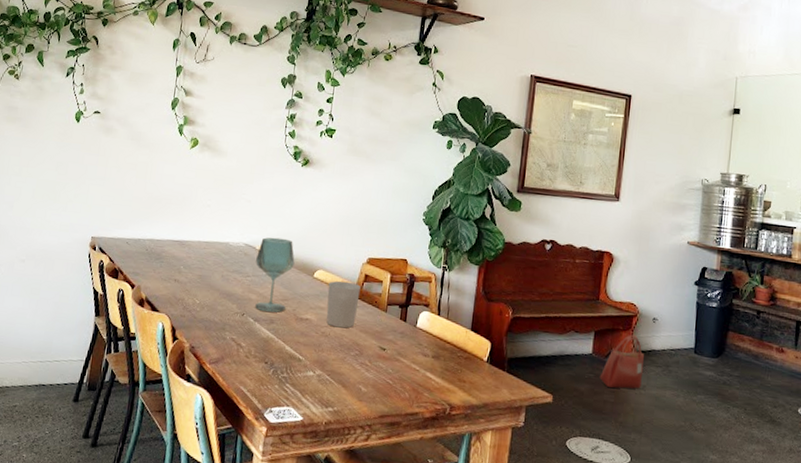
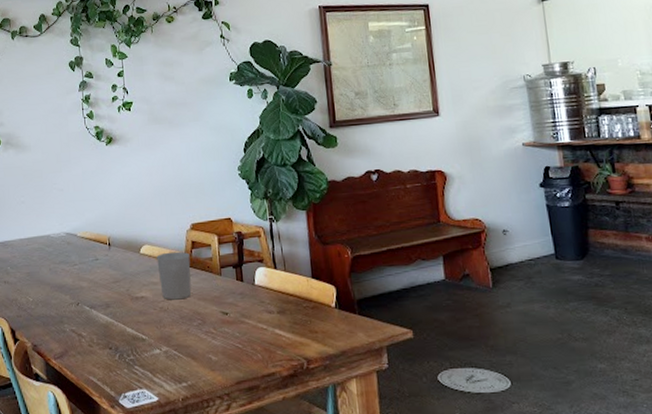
wine glass: present [255,237,295,313] -> none [79,220,119,297]
handbag: present [599,334,644,389] -> none [458,251,506,312]

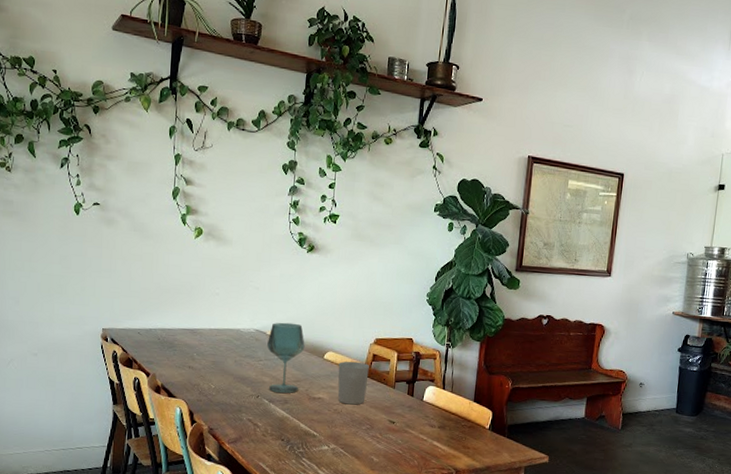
wine glass: none [79,220,119,297] -> present [267,322,305,393]

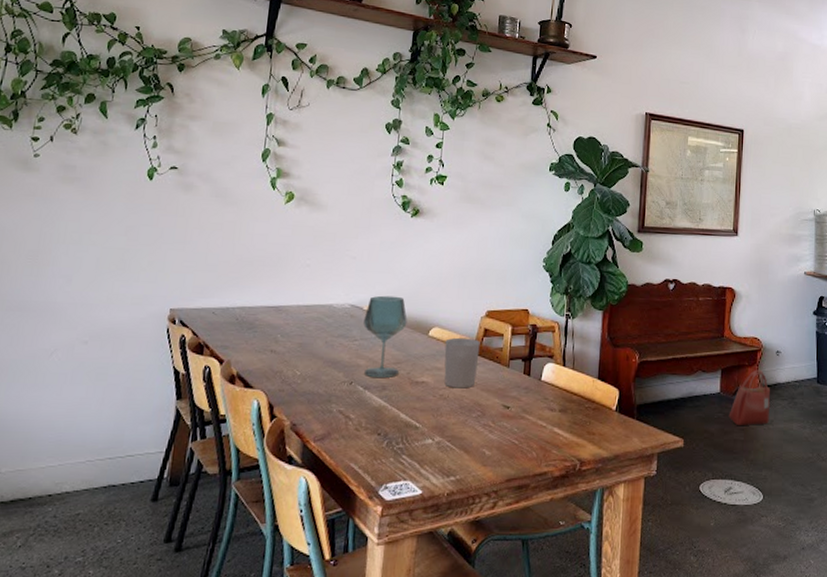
handbag: none [591,398,631,448] -> present [728,369,771,426]

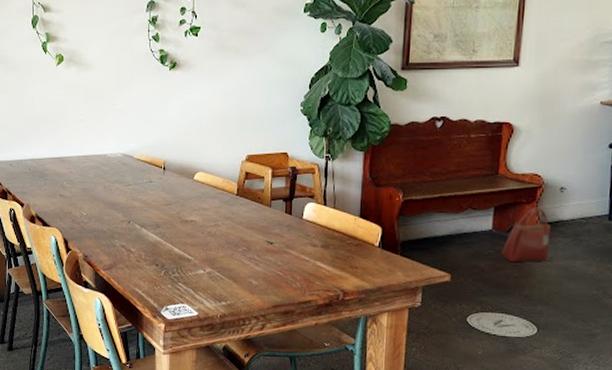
wine glass: present [364,295,407,377] -> none [135,144,173,217]
candle holder: present [444,337,480,389] -> none [209,180,242,226]

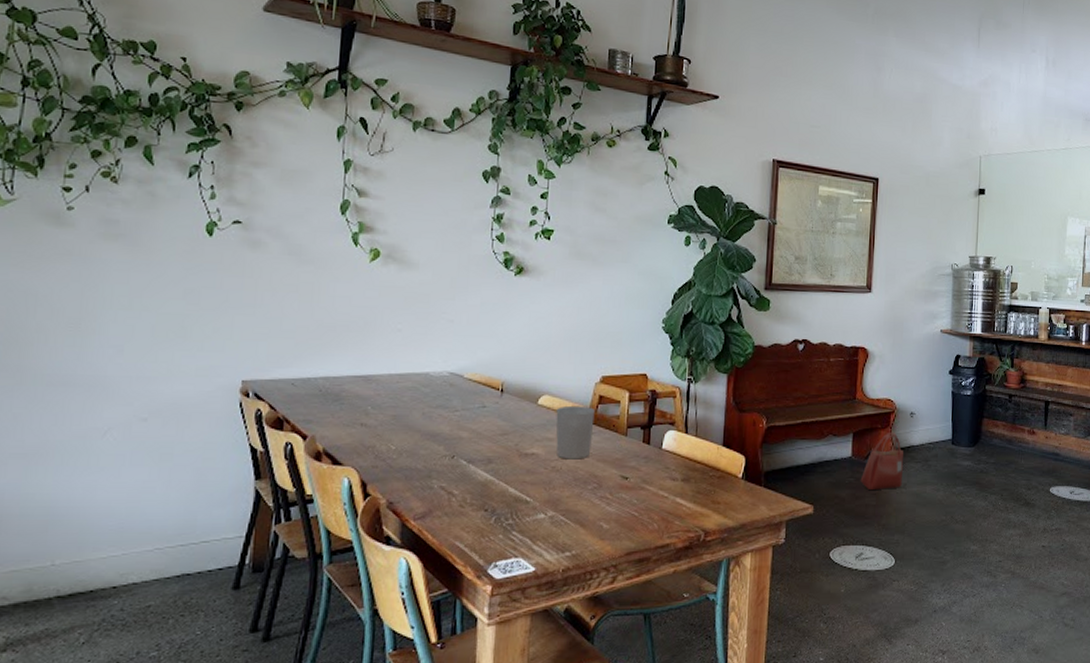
candle holder: none [209,180,242,226] -> present [556,405,595,460]

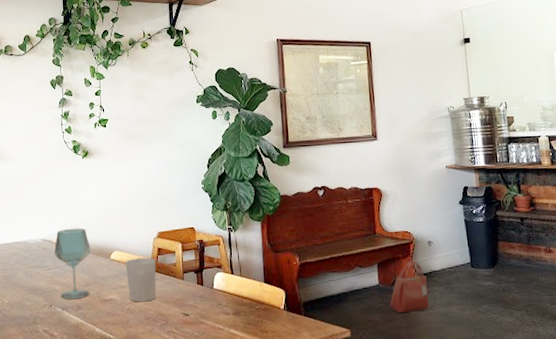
wine glass: none [465,362,514,450] -> present [54,228,91,299]

